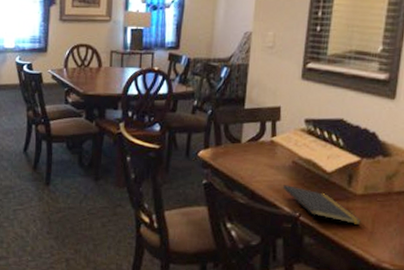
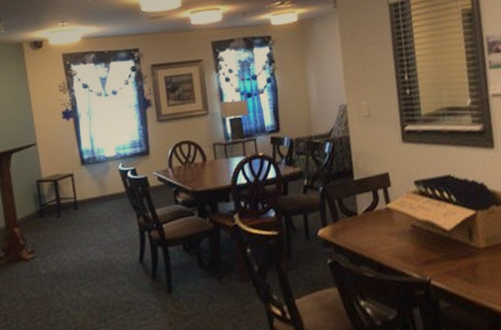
notepad: present [283,185,361,225] -> none [408,250,491,287]

